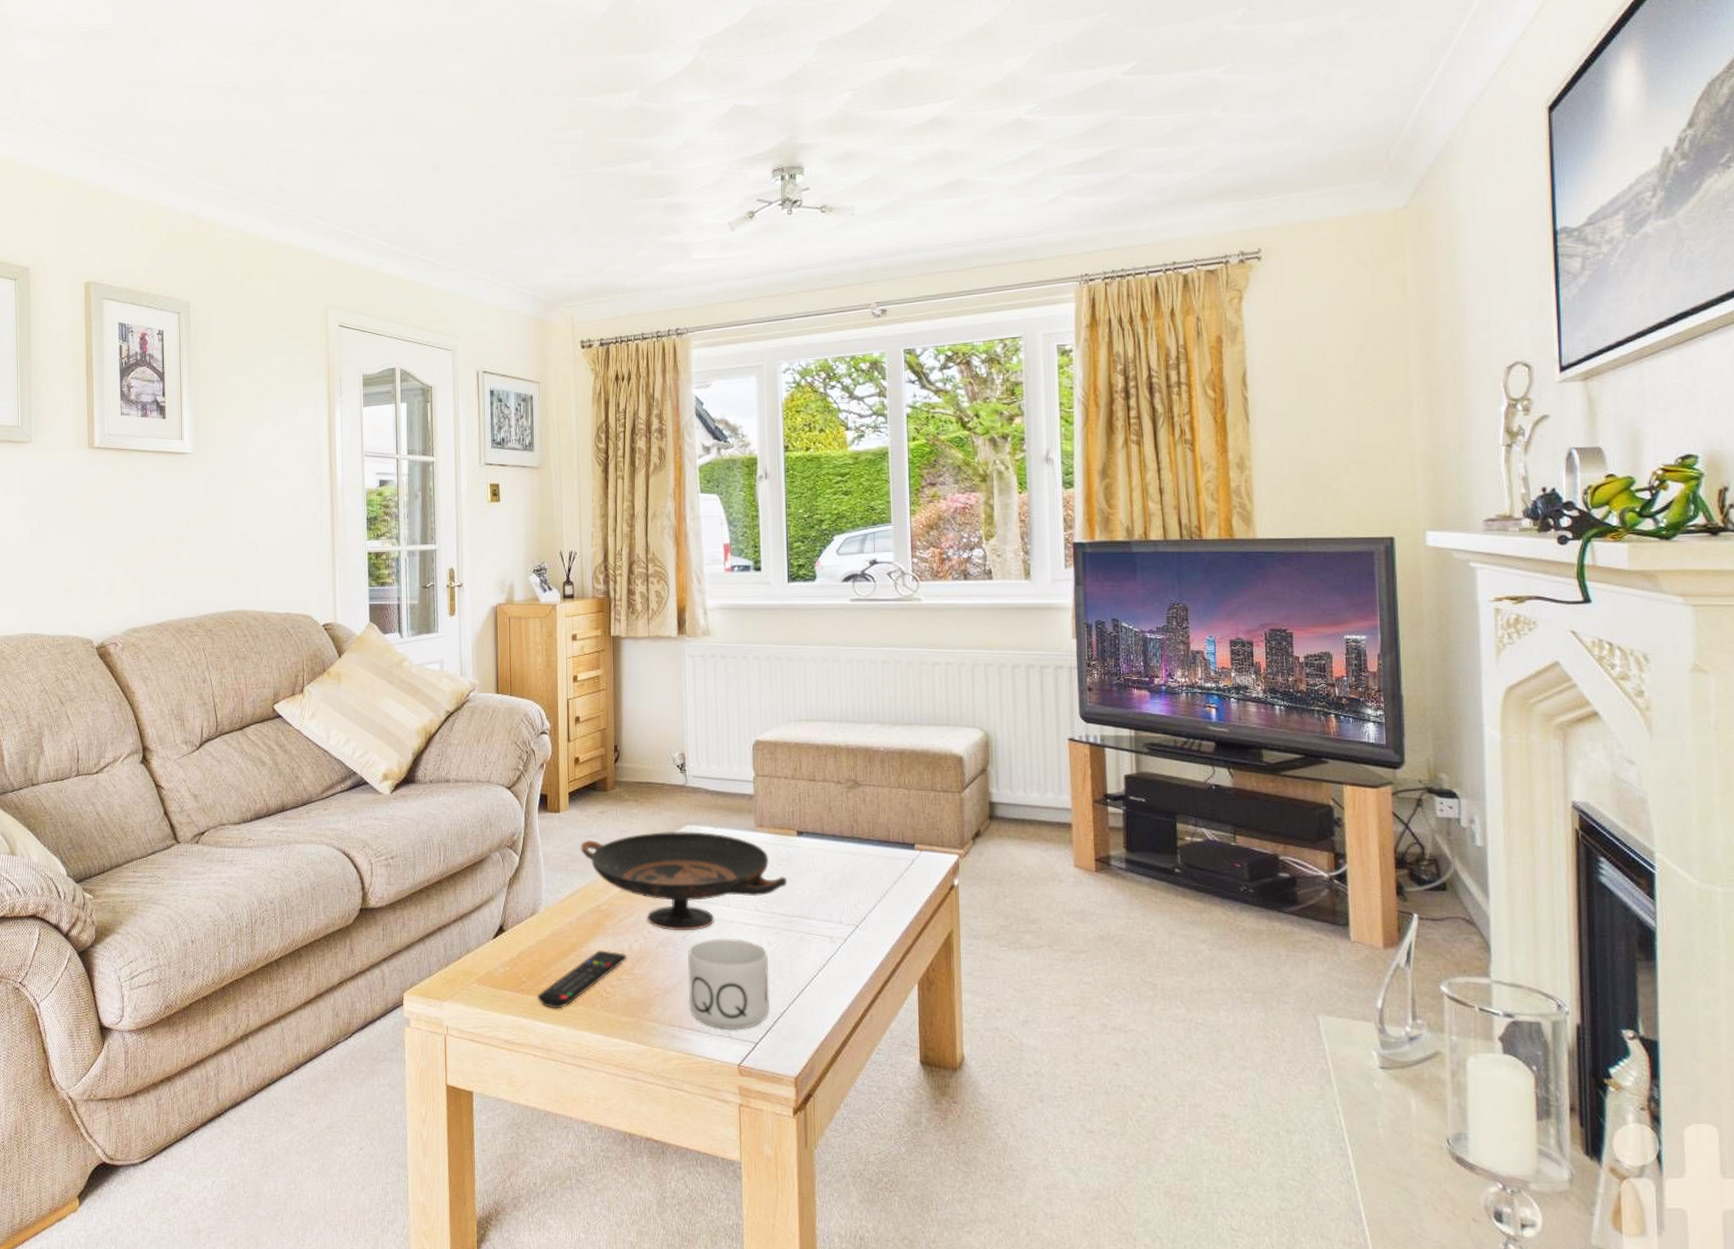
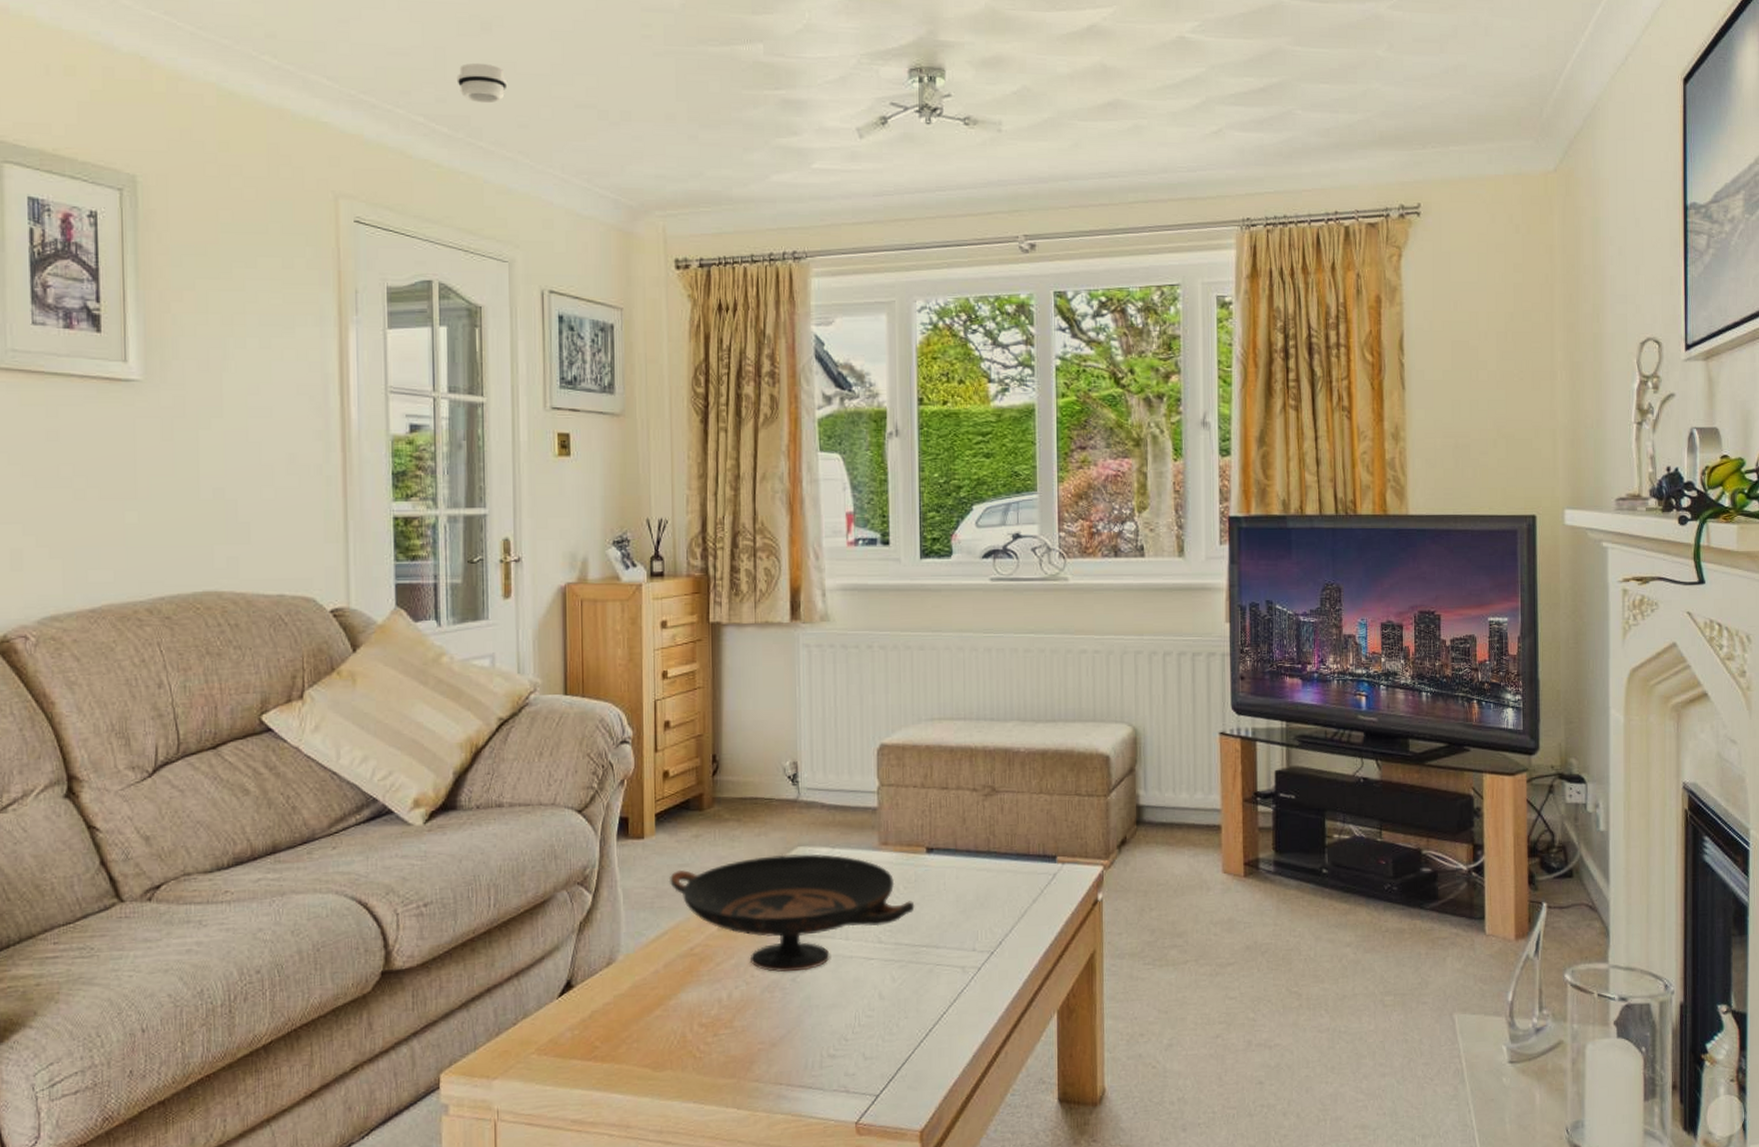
smoke detector: none [413,197,451,228] -> present [456,62,508,104]
remote control: present [537,950,627,1009] -> none [613,1002,726,1076]
mug: present [687,938,769,1030] -> none [798,976,893,1083]

